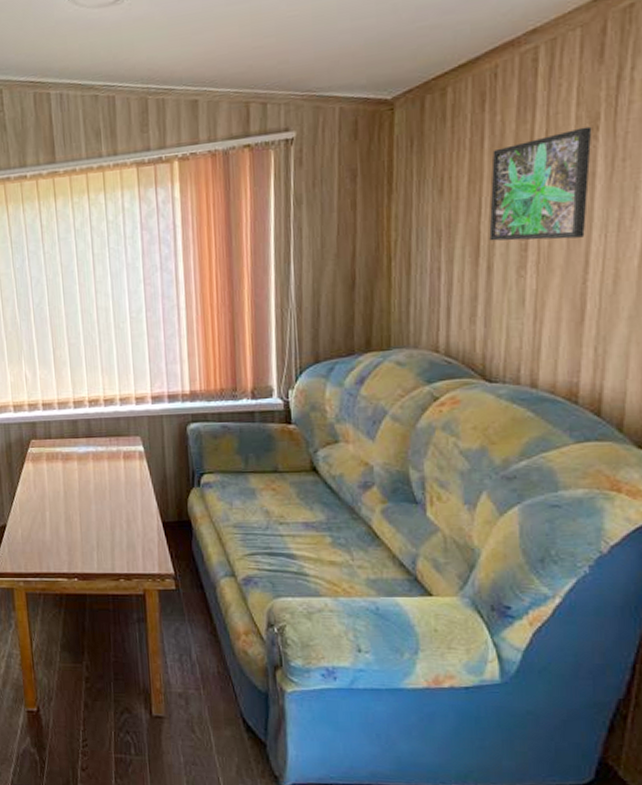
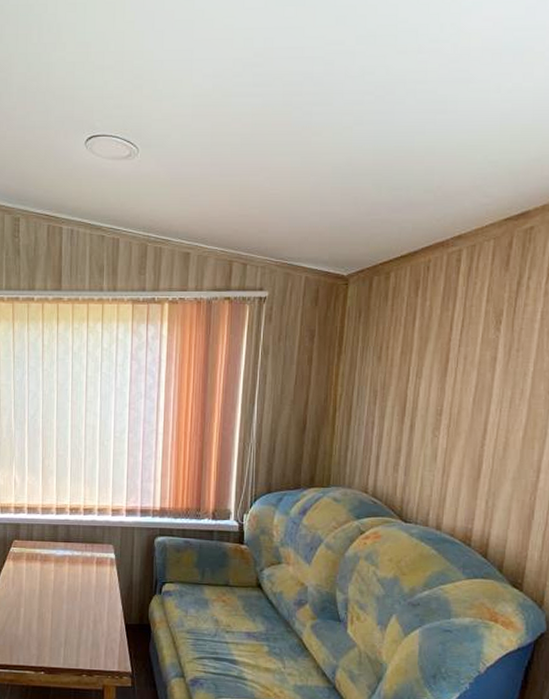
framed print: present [489,126,592,241] -> none [414,320,497,409]

